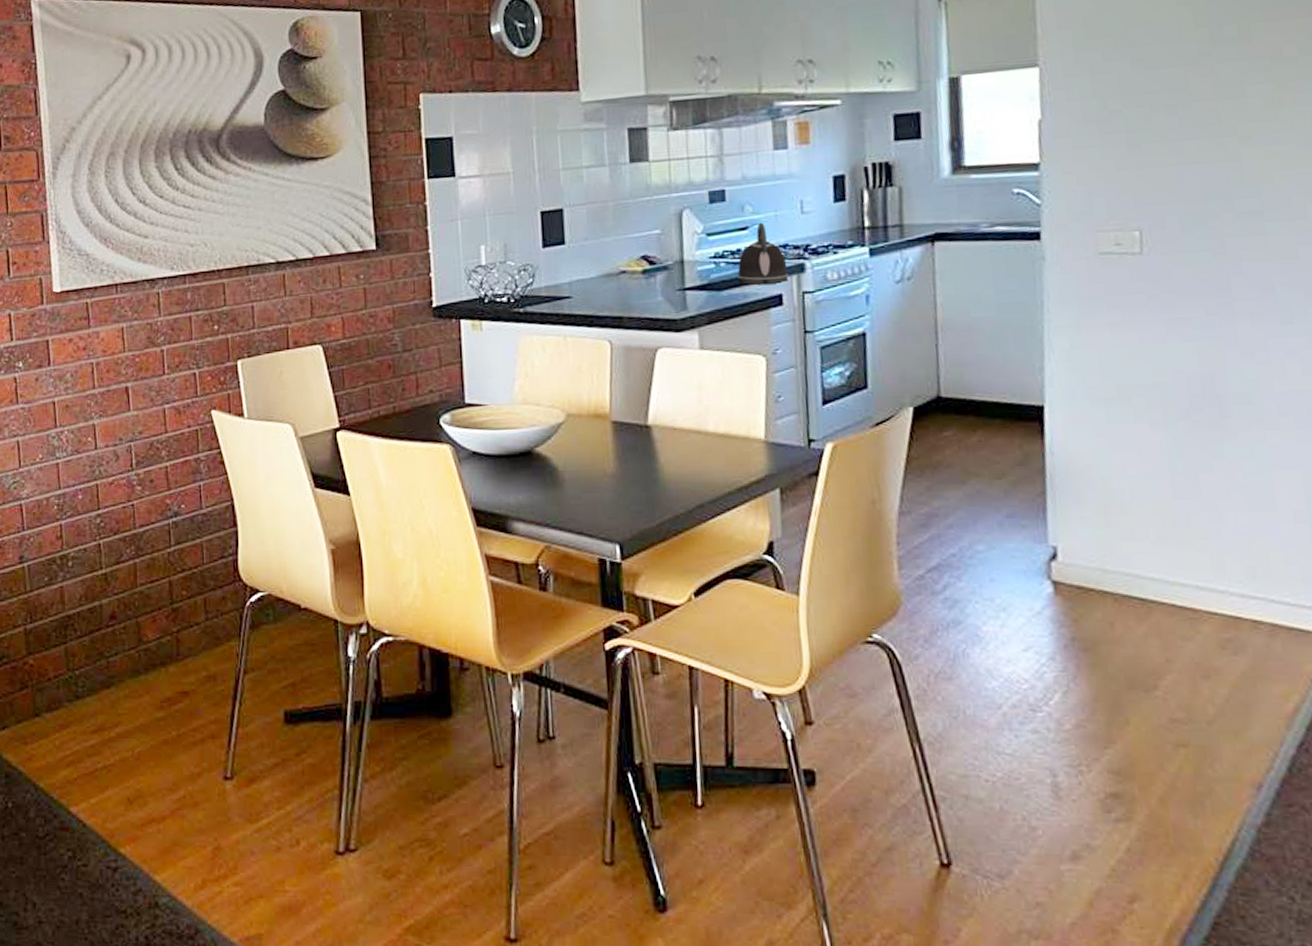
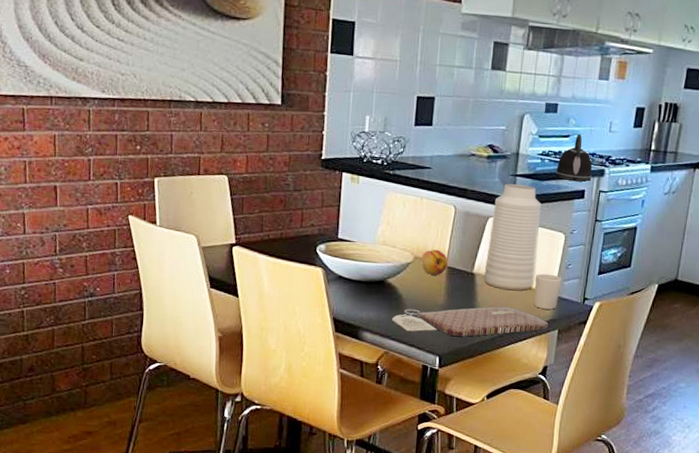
placemat: none [548,465,764,515] -> present [392,306,548,337]
fruit: none [576,400,612,435] -> present [421,249,448,275]
vase: none [661,300,736,443] -> present [483,183,542,291]
mug: none [735,412,773,462] -> present [533,273,562,310]

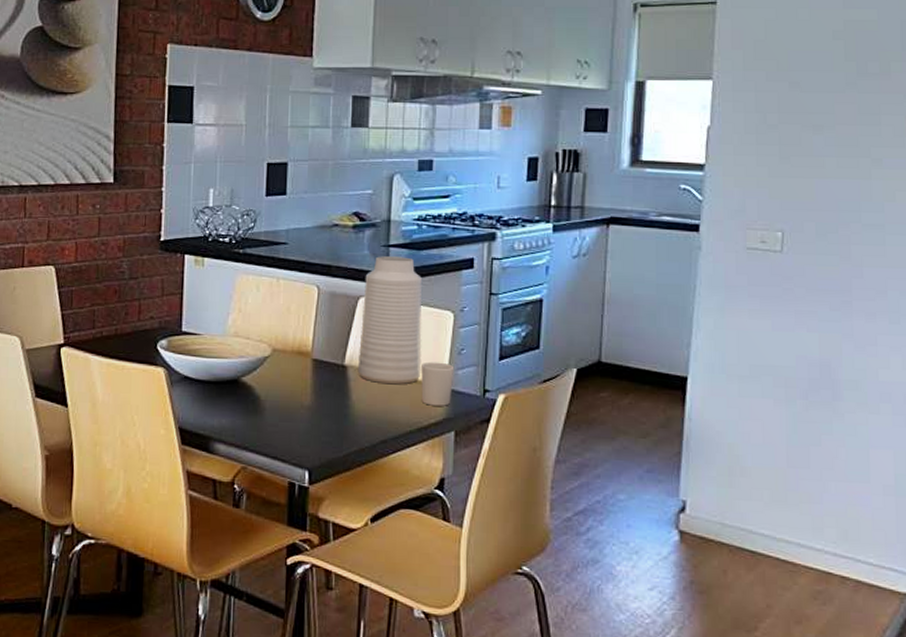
placemat: present [392,306,548,337] -> none [249,405,441,445]
fruit: present [421,249,448,275] -> none [281,339,313,370]
kettle: present [555,133,593,182] -> none [436,192,481,248]

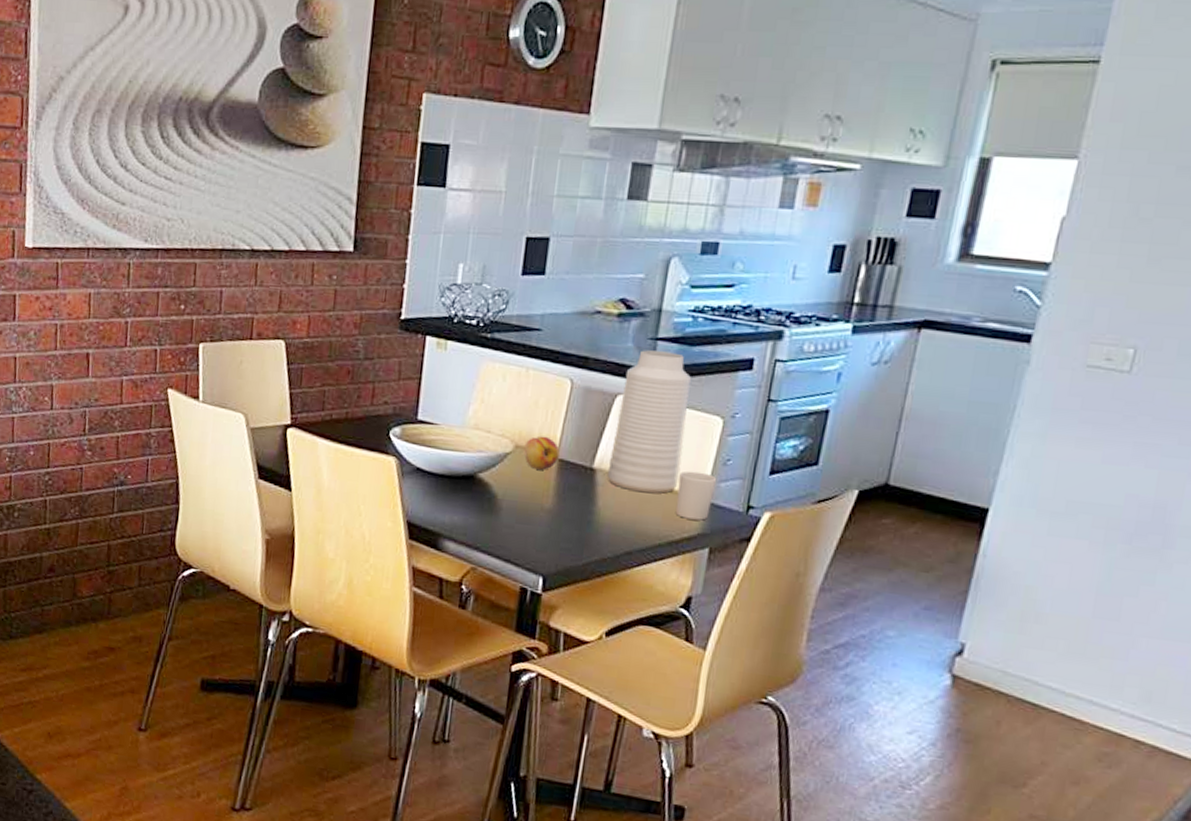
fruit: none [281,339,313,370] -> present [524,436,560,470]

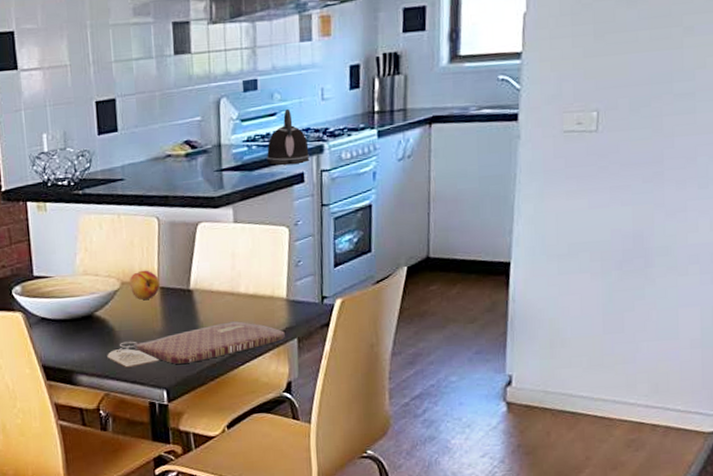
placemat: none [482,512,695,553] -> present [107,321,285,368]
vase: present [607,350,692,494] -> none [201,179,263,303]
mug: present [675,471,717,521] -> none [262,275,293,318]
kettle: none [712,282,766,348] -> present [266,108,310,165]

